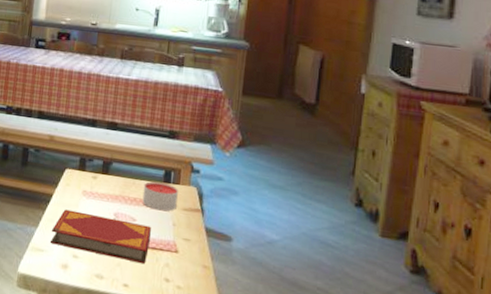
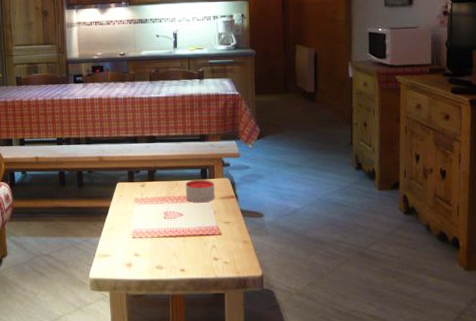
hardback book: present [50,209,151,263] -> none [112,216,197,250]

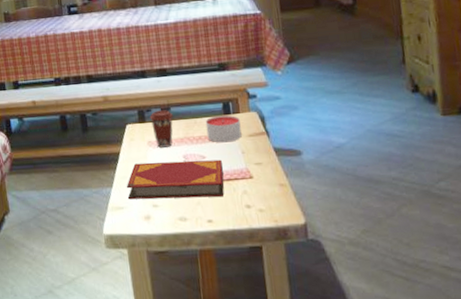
hardback book: none [112,216,197,250] -> present [126,159,225,200]
coffee cup: none [138,172,158,205] -> present [149,110,173,148]

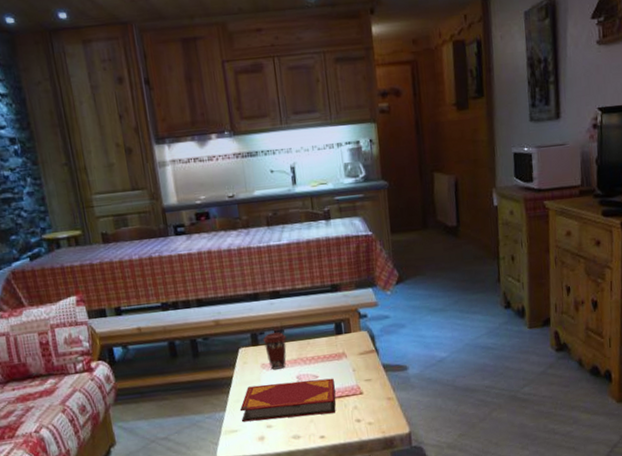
candle: present [205,114,242,143] -> none [318,334,353,362]

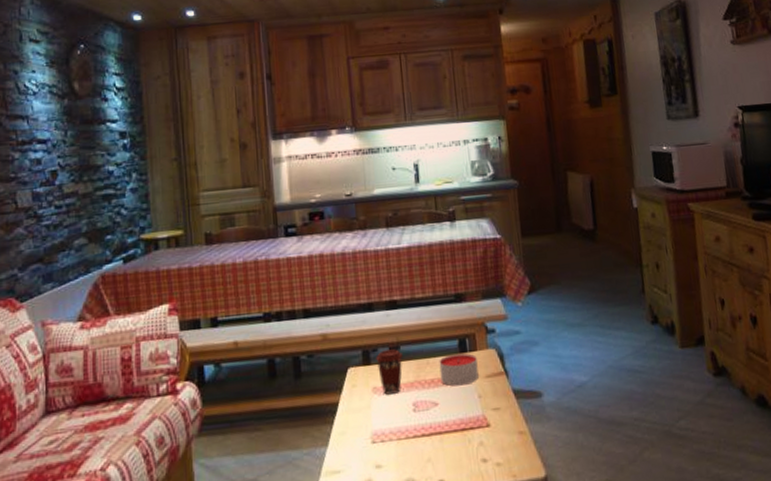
hardback book: present [239,378,336,422] -> none [344,406,459,461]
candle: none [318,334,353,362] -> present [439,353,479,386]

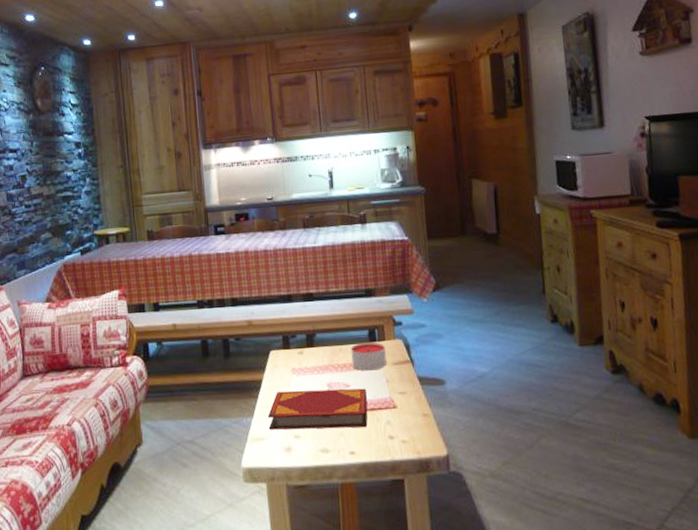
hardback book: none [344,406,459,461] -> present [267,388,368,430]
coffee cup: present [375,349,403,395] -> none [294,336,318,375]

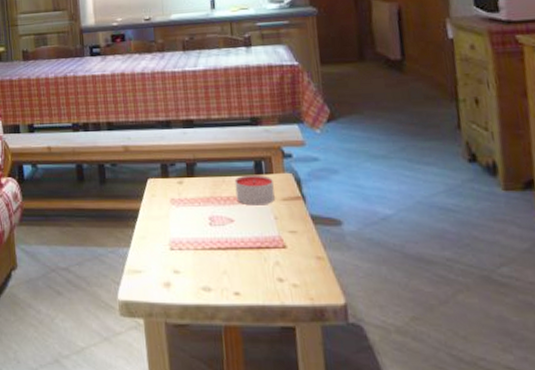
hardback book: present [267,388,368,430] -> none [145,222,254,266]

